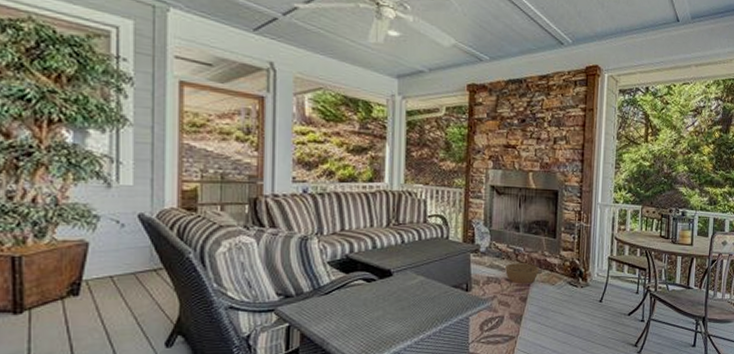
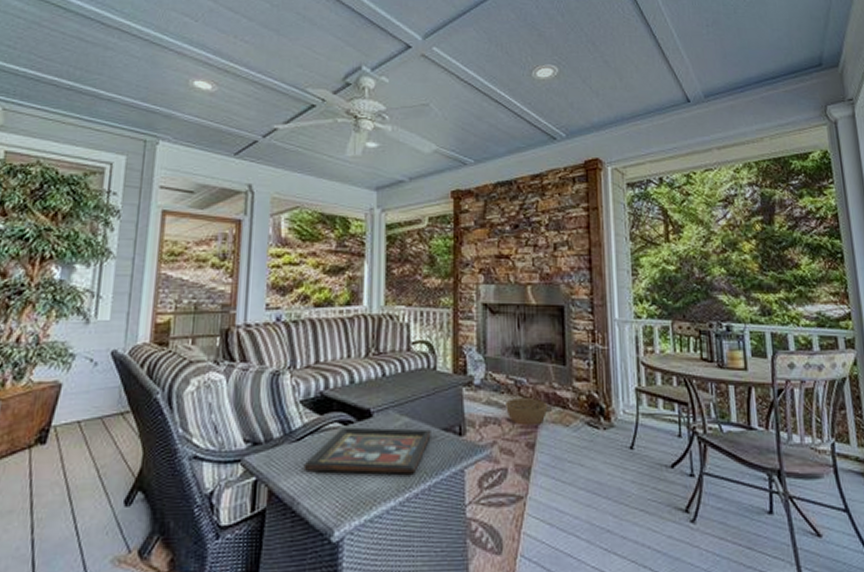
decorative tray: none [332,284,443,321] -> present [303,427,431,475]

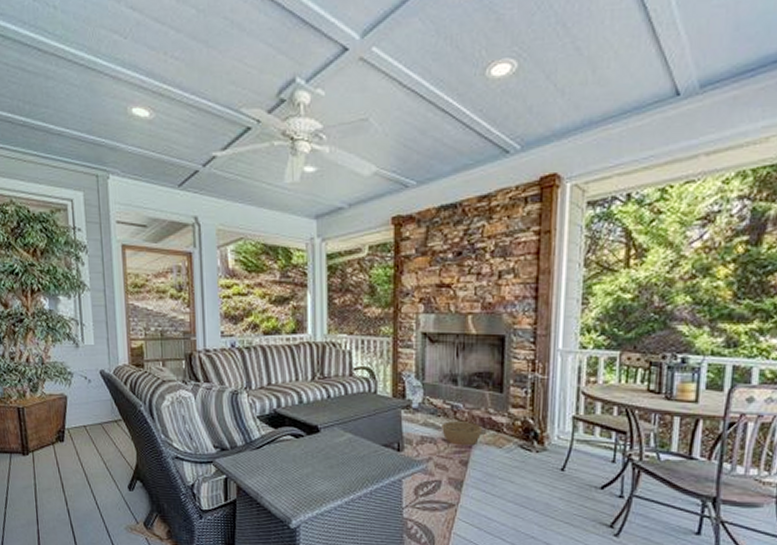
decorative tray: present [303,427,431,475] -> none [264,440,372,481]

